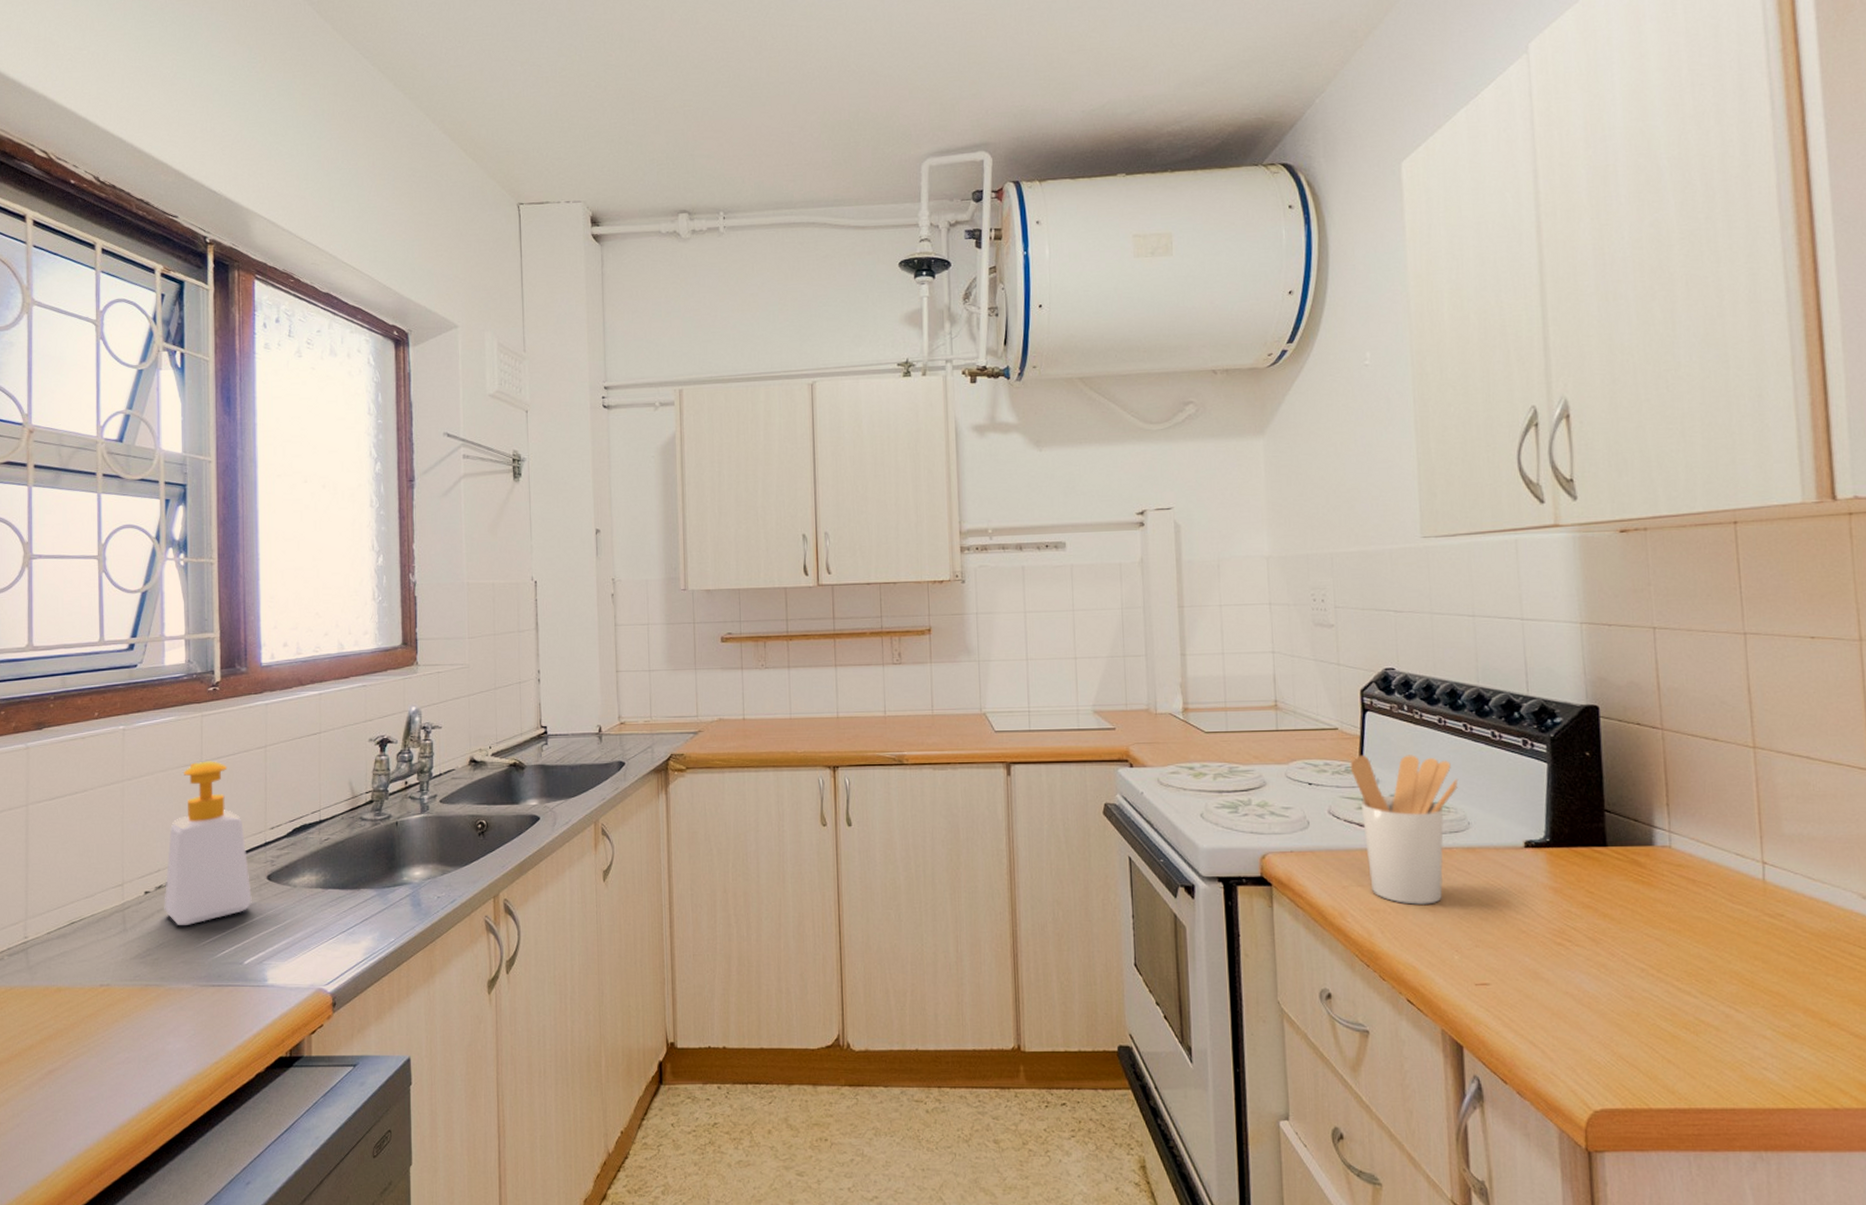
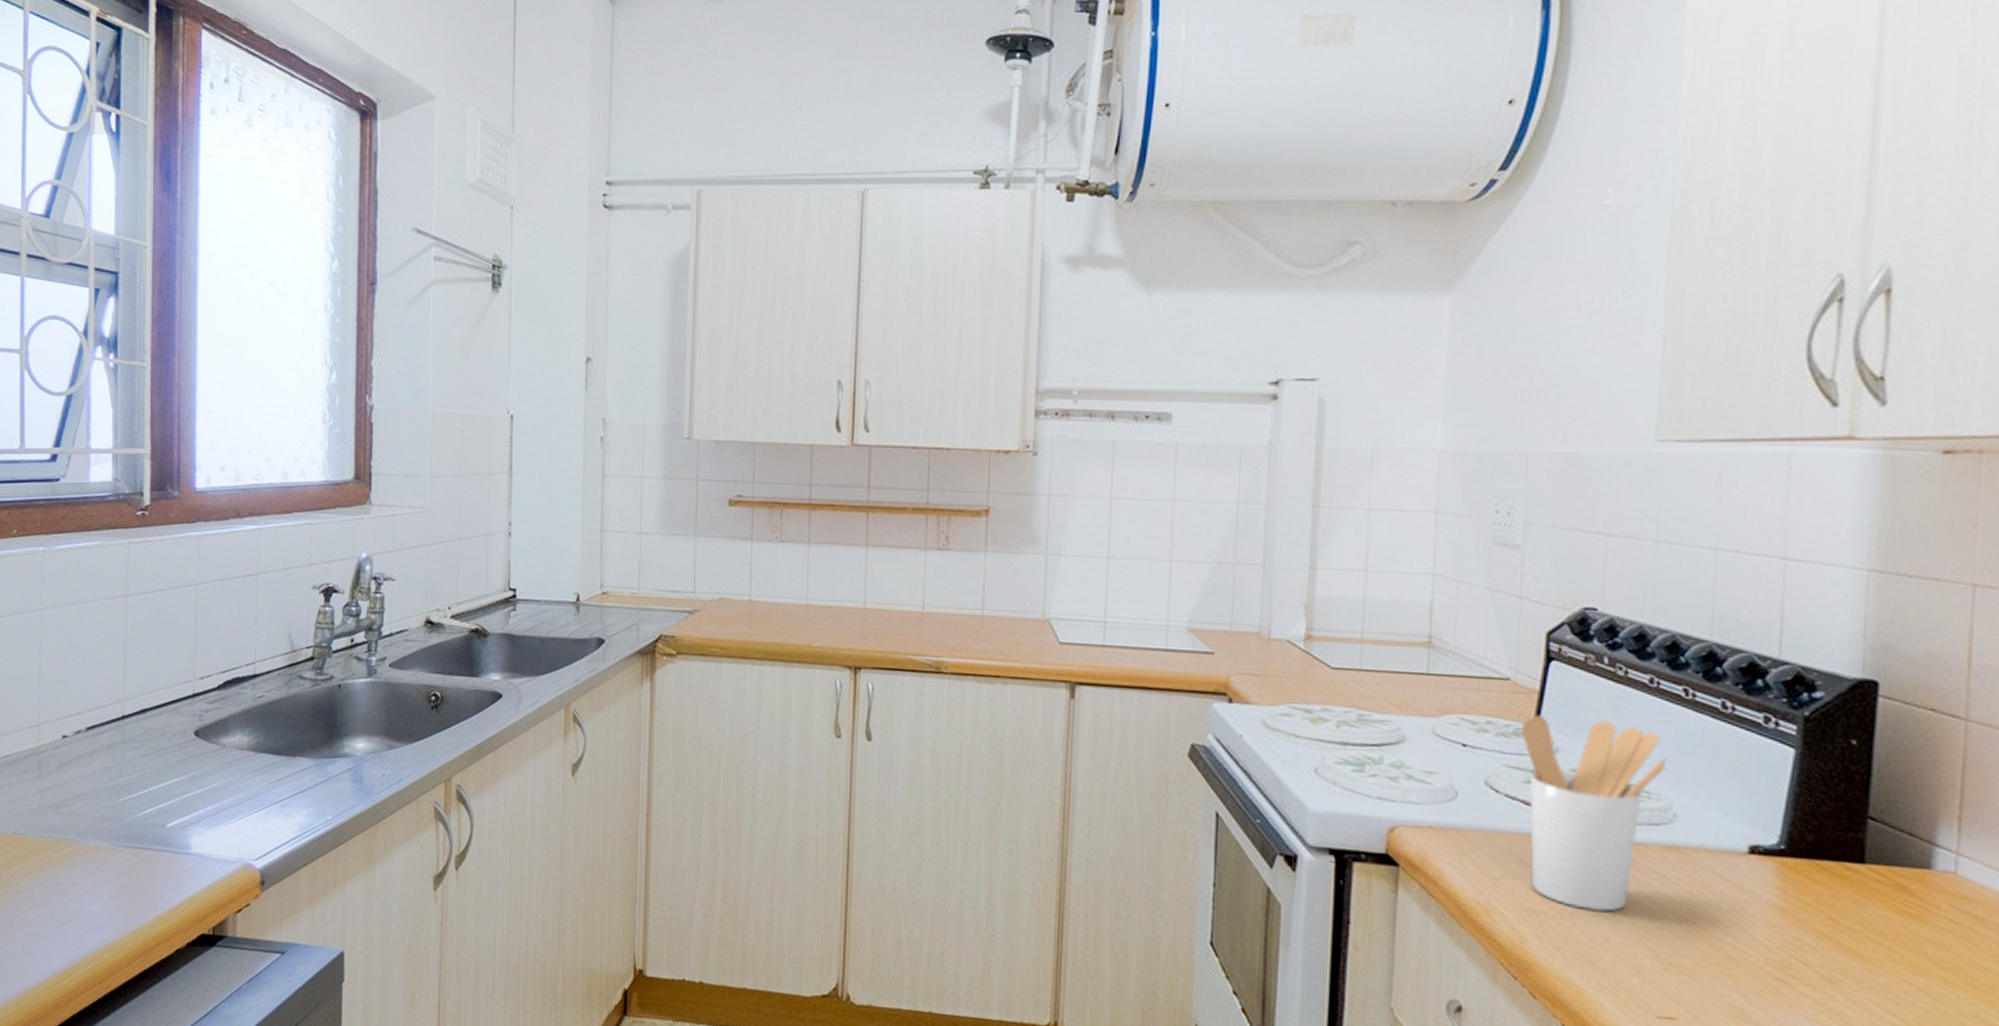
soap bottle: present [164,761,252,926] -> none [82,595,177,779]

